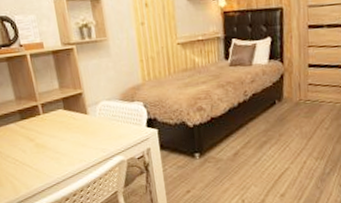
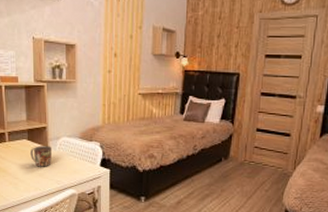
mug: none [68,113,94,137] -> present [30,146,53,167]

